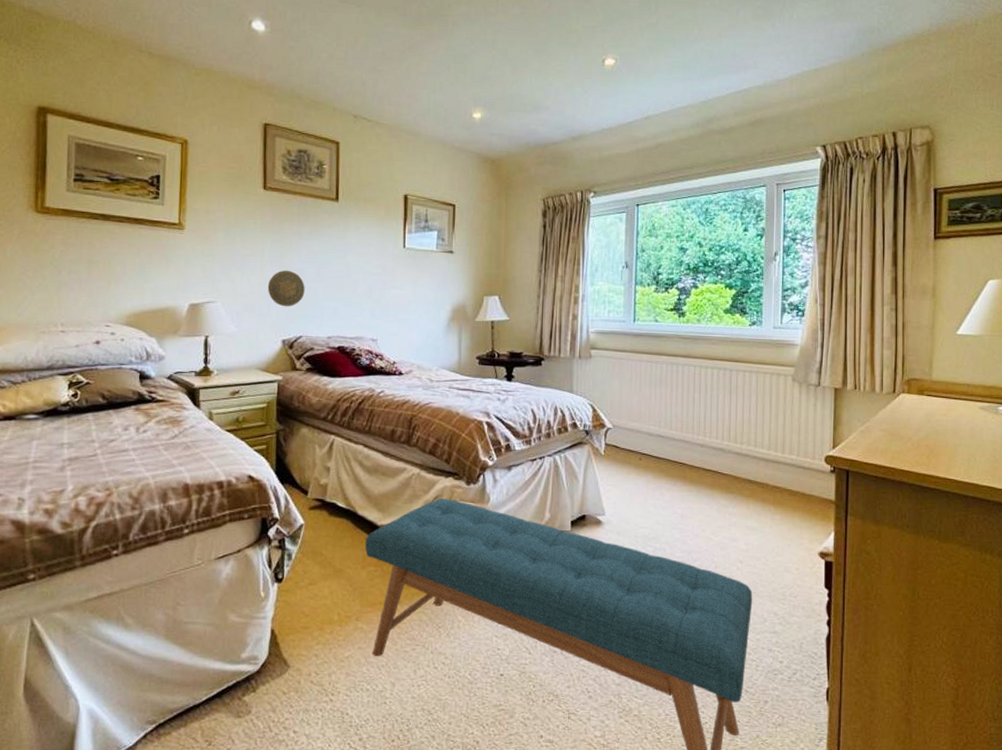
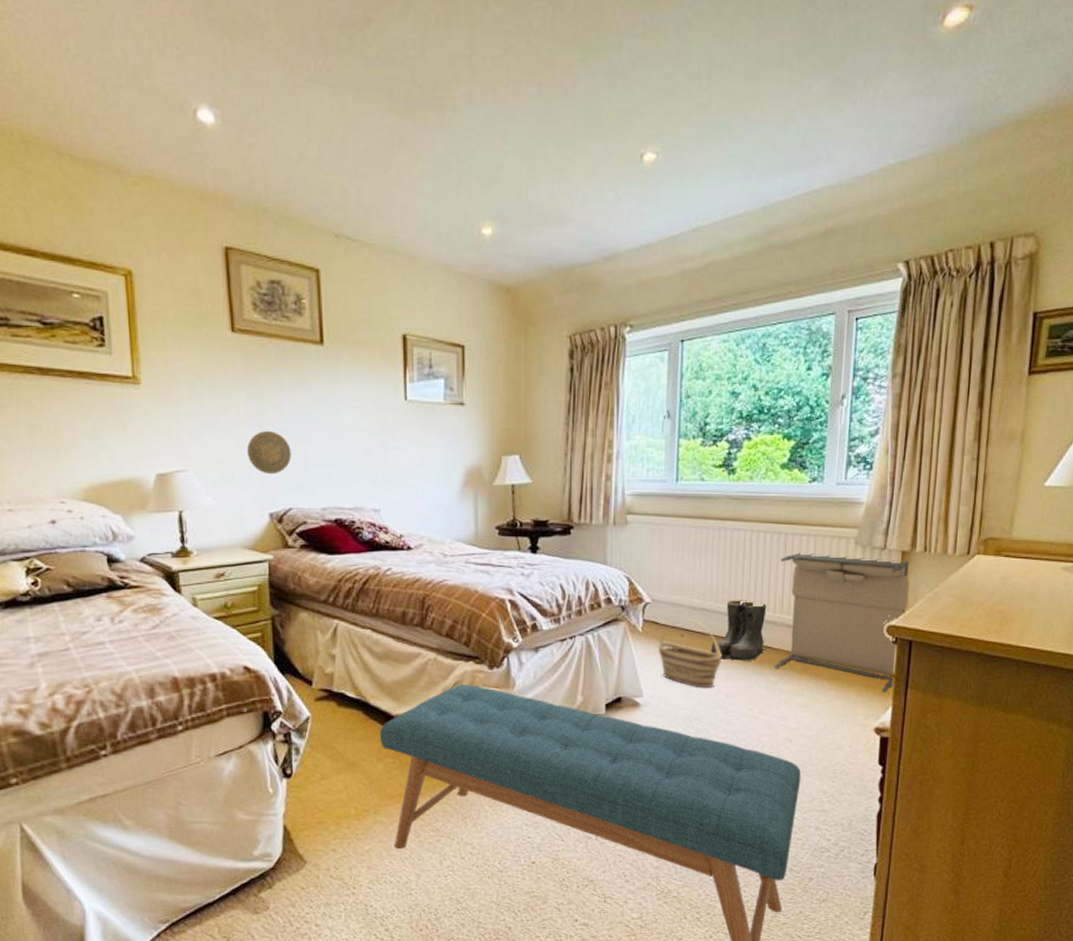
basket: none [618,444,676,509] -> present [658,619,721,688]
boots: none [666,428,716,484] -> present [710,600,767,661]
laundry hamper: none [724,387,843,518] -> present [774,552,910,692]

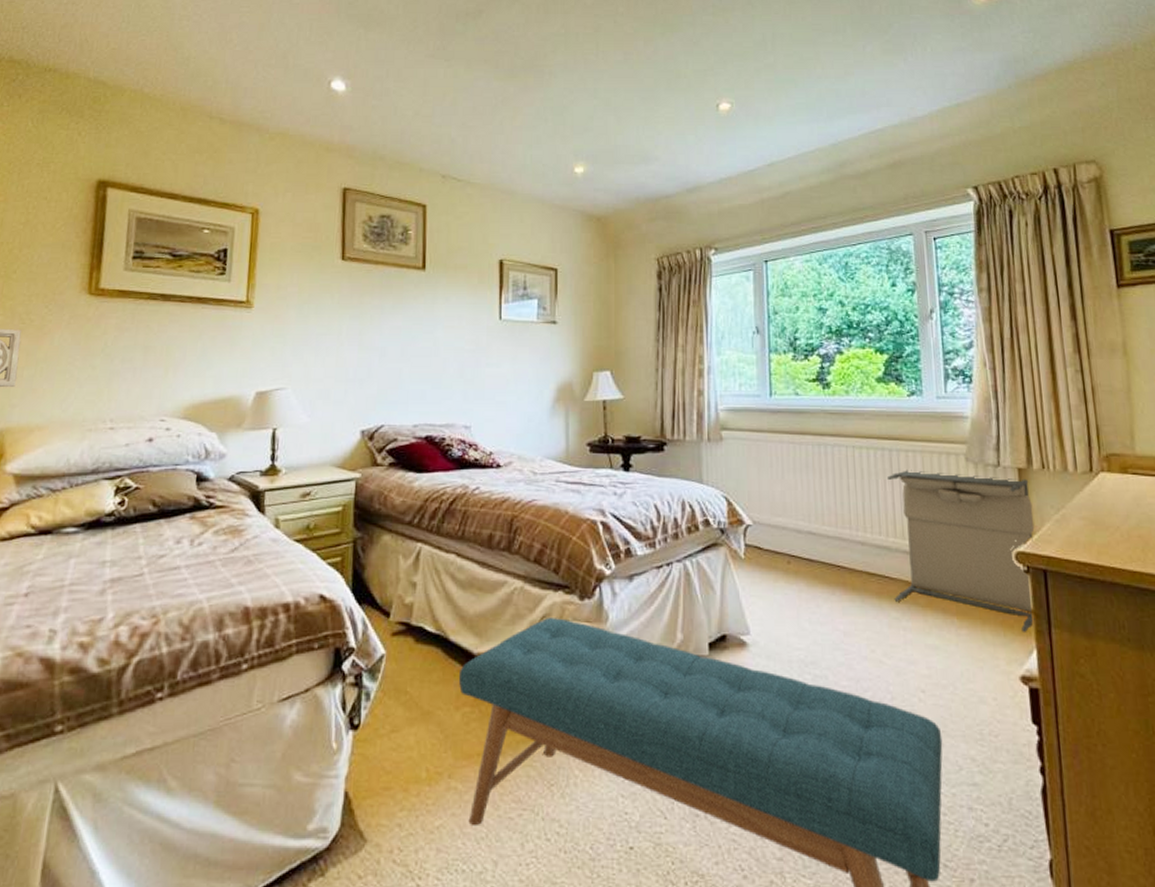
decorative plate: present [246,430,291,475] -> none [344,349,388,392]
basket: present [658,619,721,688] -> none [763,544,834,625]
boots: present [710,600,767,661] -> none [821,522,883,592]

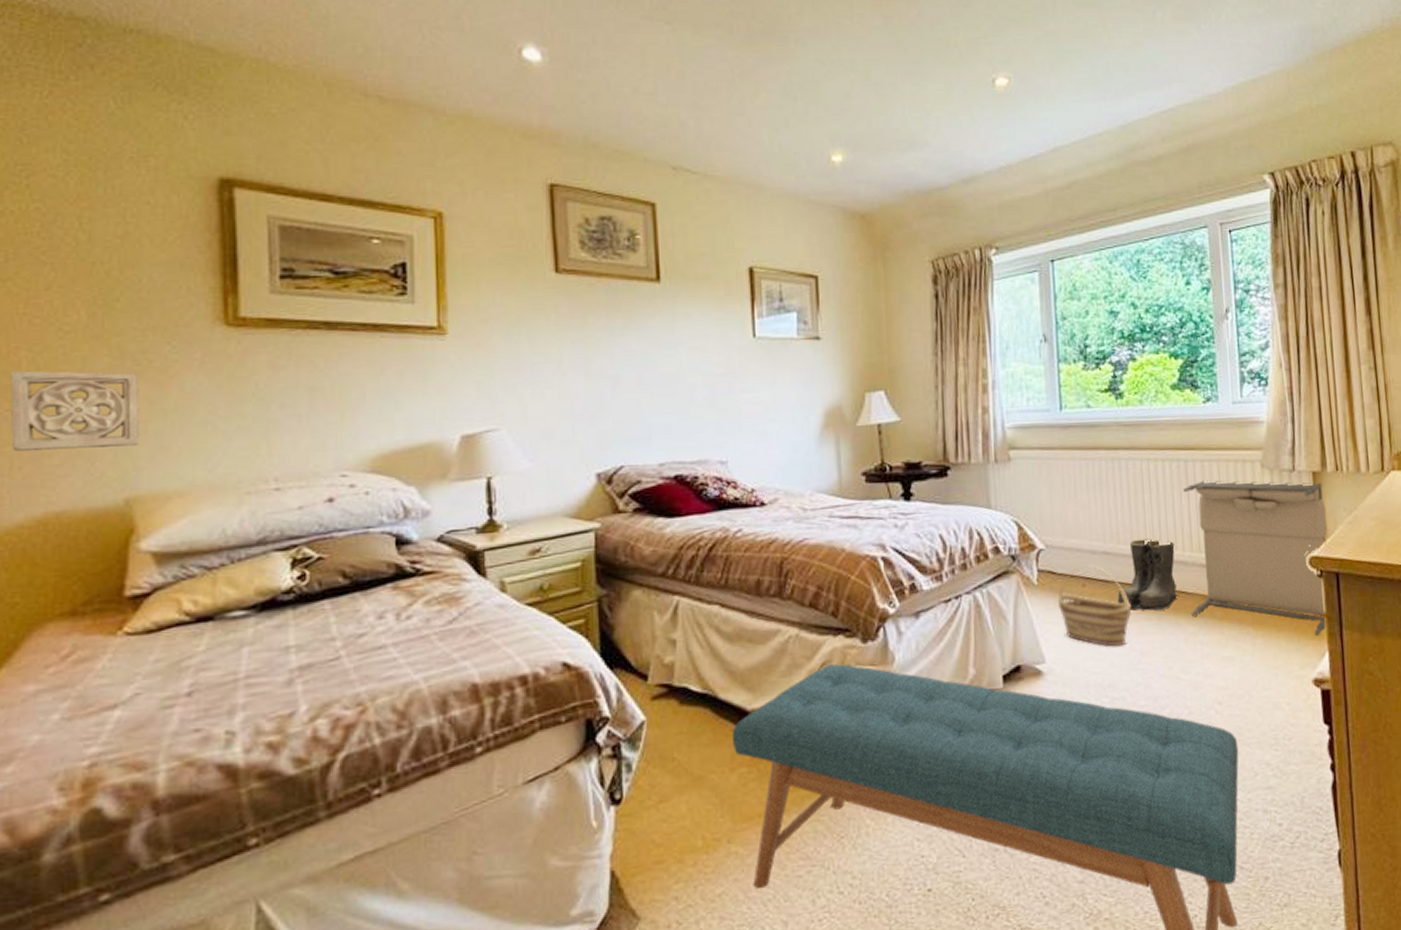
basket: none [763,544,834,625] -> present [1057,565,1131,647]
boots: none [821,522,883,592] -> present [1117,538,1180,611]

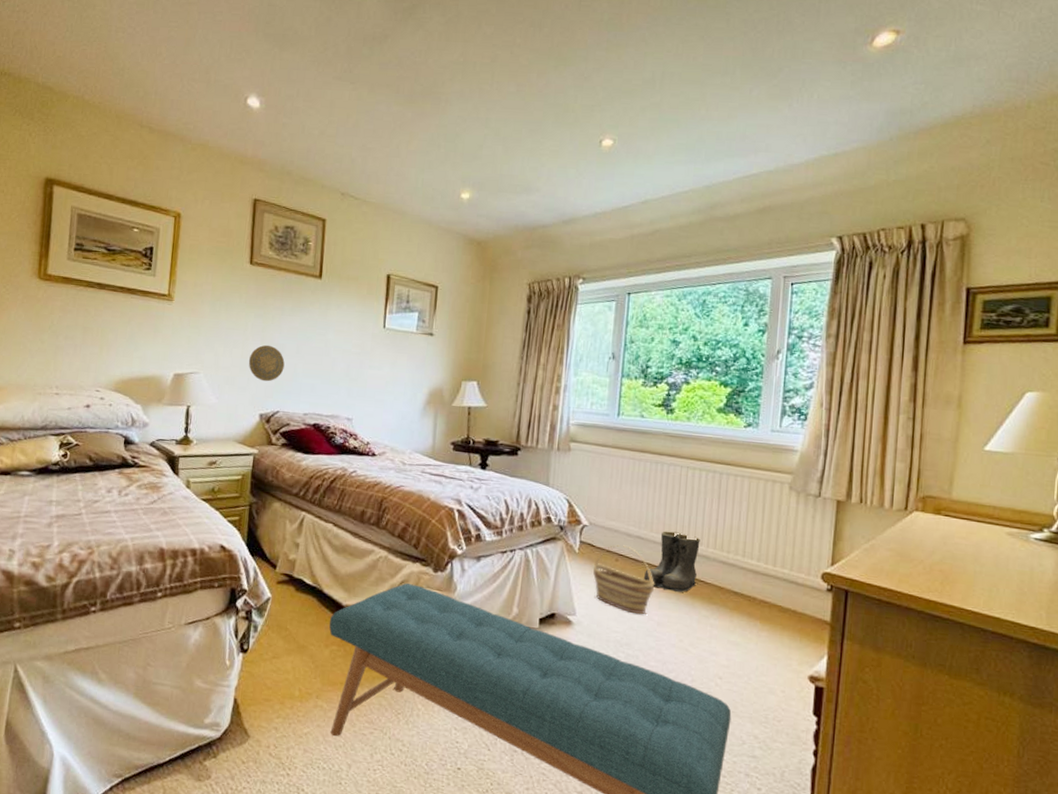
decorative plate: none [570,378,623,429] -> present [248,344,285,382]
laundry hamper: present [1183,480,1328,636] -> none [706,492,845,640]

